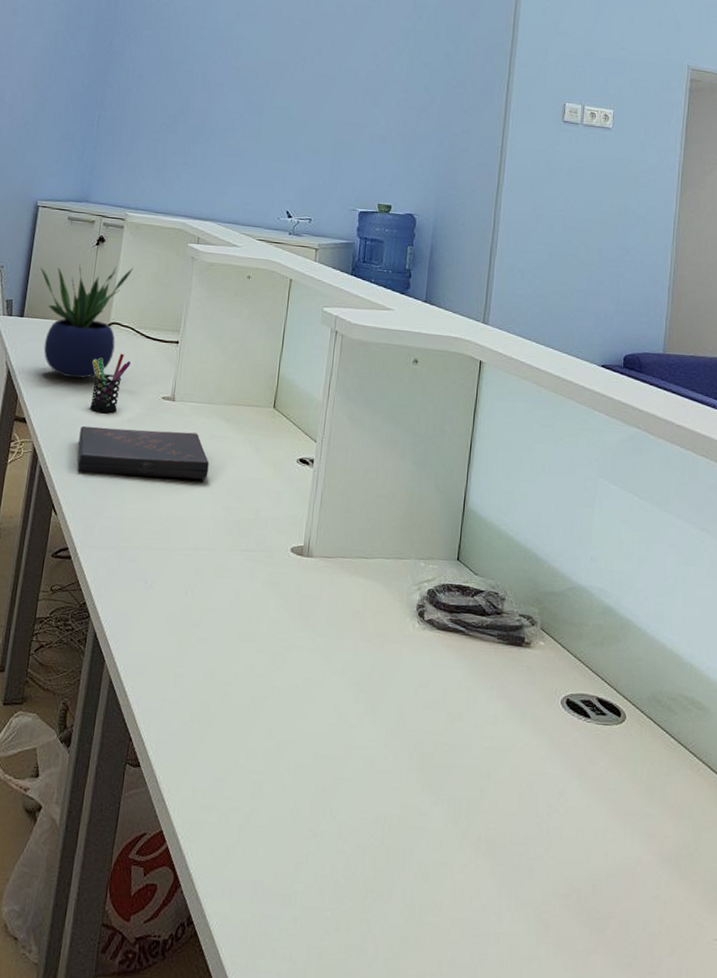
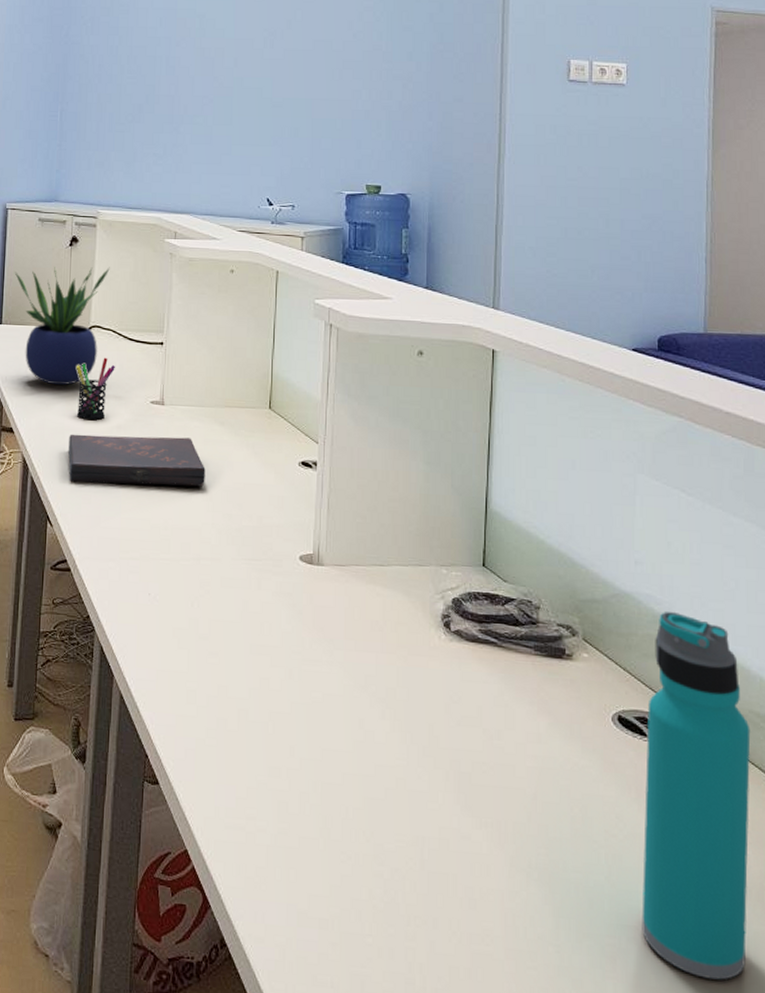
water bottle: none [574,604,679,942] -> present [642,612,751,980]

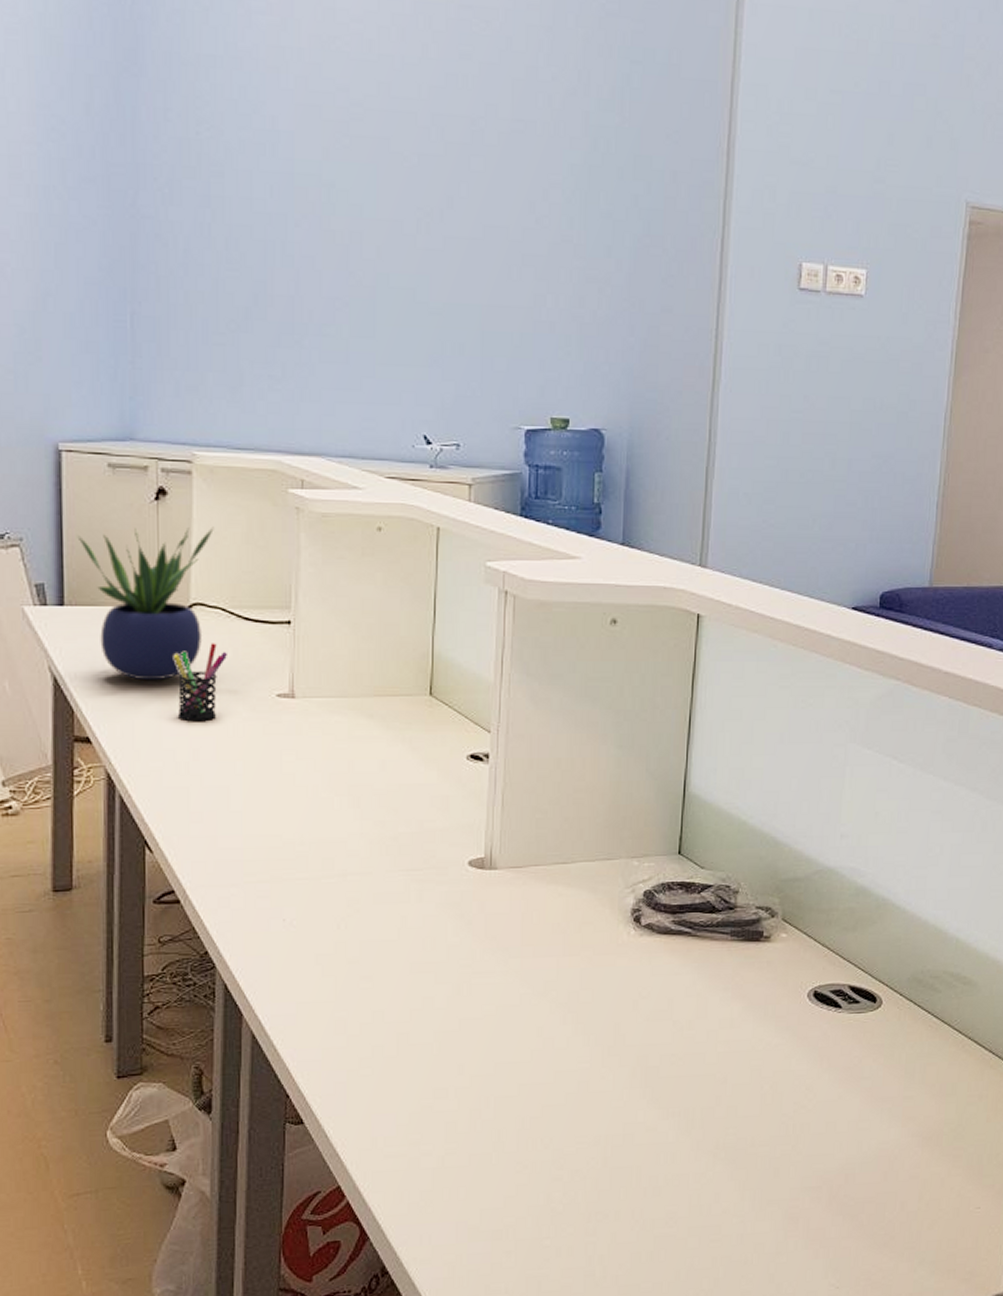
book: present [68,434,206,487] -> none [169,735,351,798]
water bottle: present [642,612,751,980] -> none [825,883,943,1222]

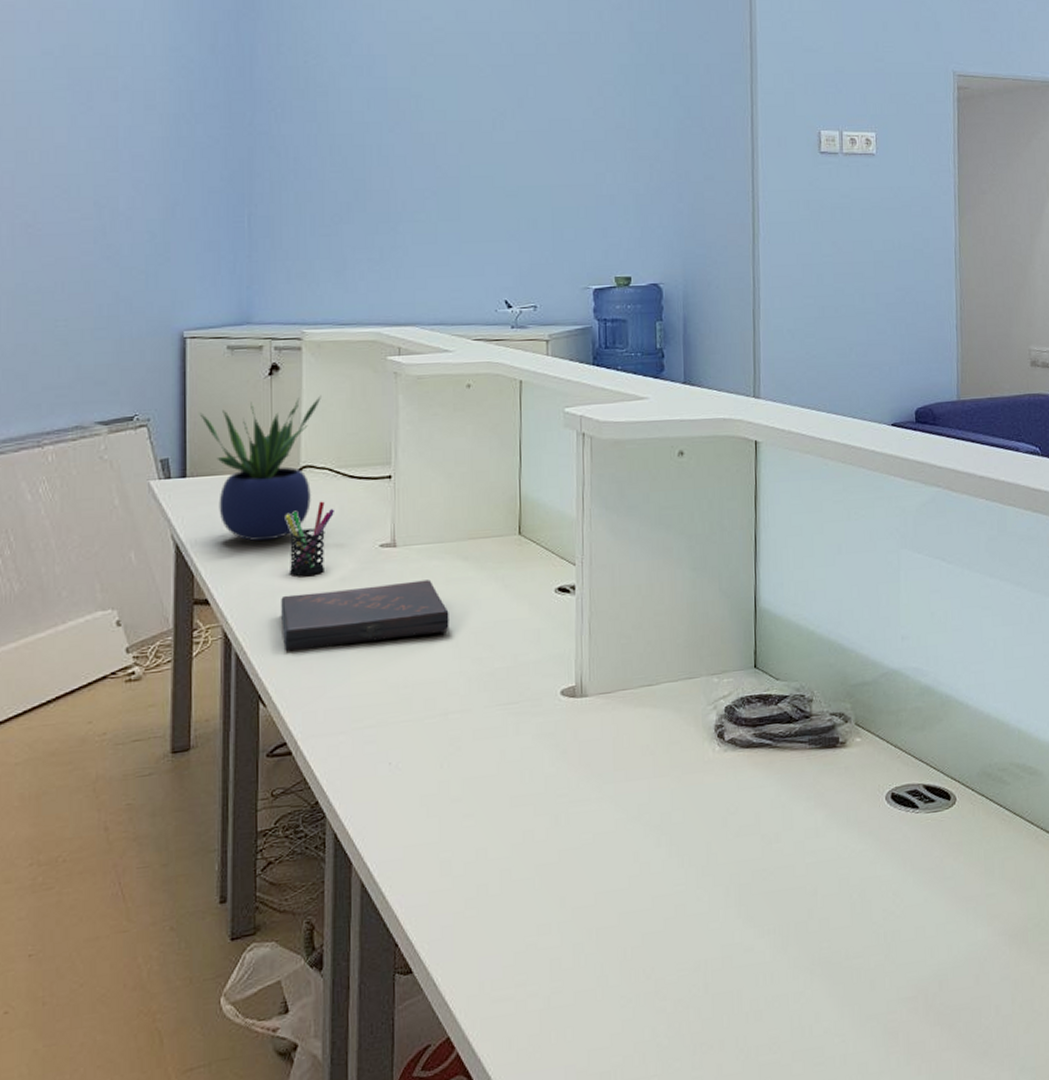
book: none [169,735,351,798] -> present [281,579,449,651]

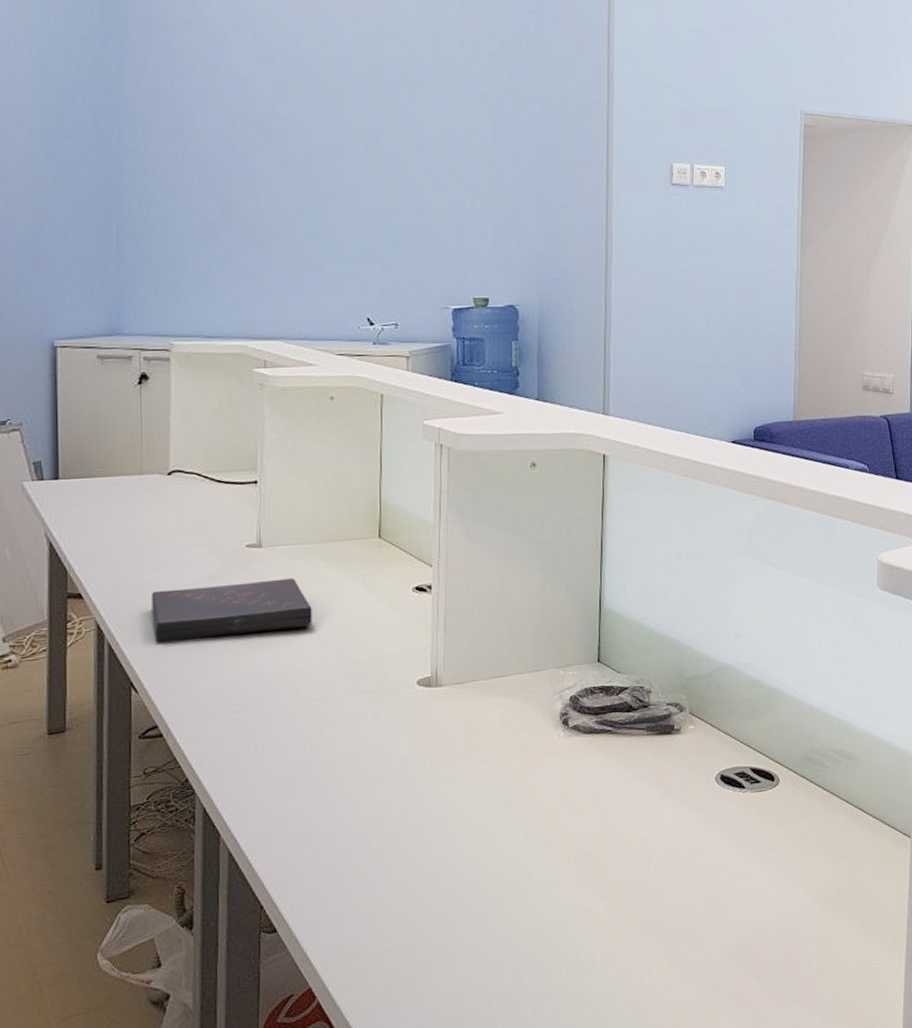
potted plant: present [199,395,321,542] -> none [70,404,190,541]
pen holder: present [285,501,334,576] -> none [155,504,202,573]

